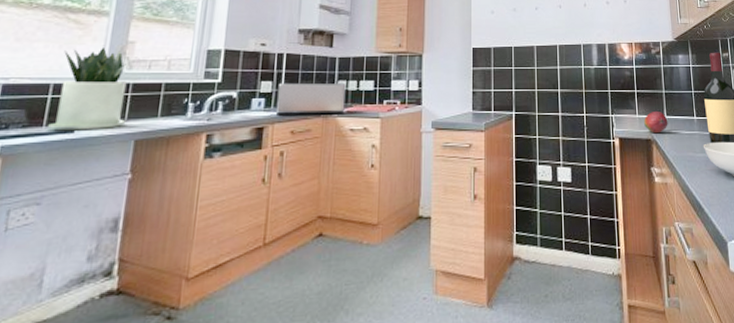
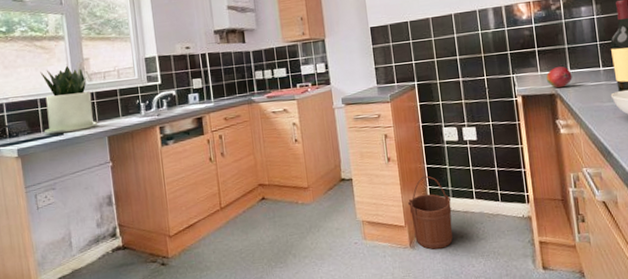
toaster: present [275,82,346,116] -> none [205,73,265,106]
bucket: none [491,219,539,310] -> present [408,175,453,250]

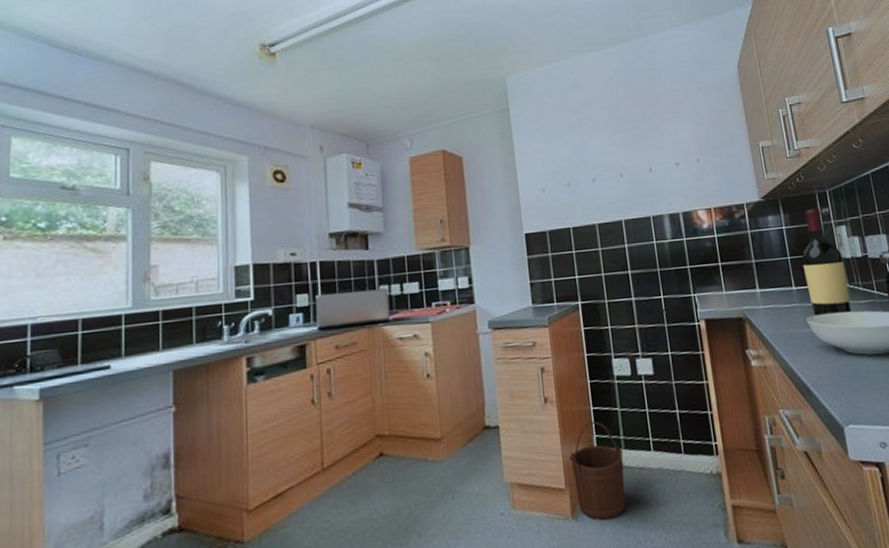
planter: present [40,66,98,135] -> none [82,275,162,368]
toaster: none [205,73,265,106] -> present [313,288,391,330]
fruit: present [546,66,572,88] -> none [732,285,762,311]

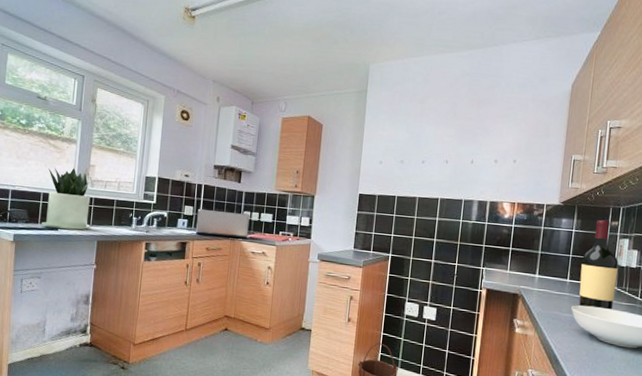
planter: none [82,275,162,368] -> present [40,168,91,230]

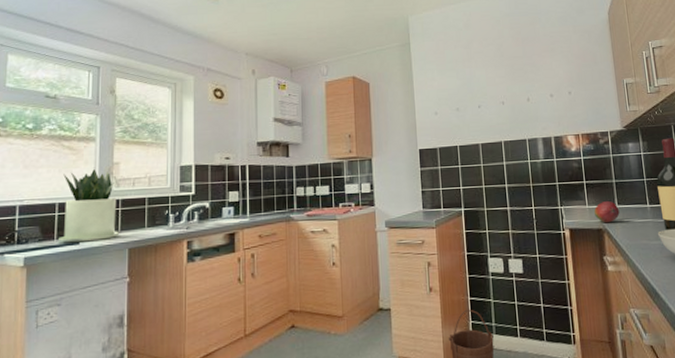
toaster: present [195,208,250,239] -> none [242,190,305,222]
fruit: none [514,269,539,290] -> present [594,201,620,223]

